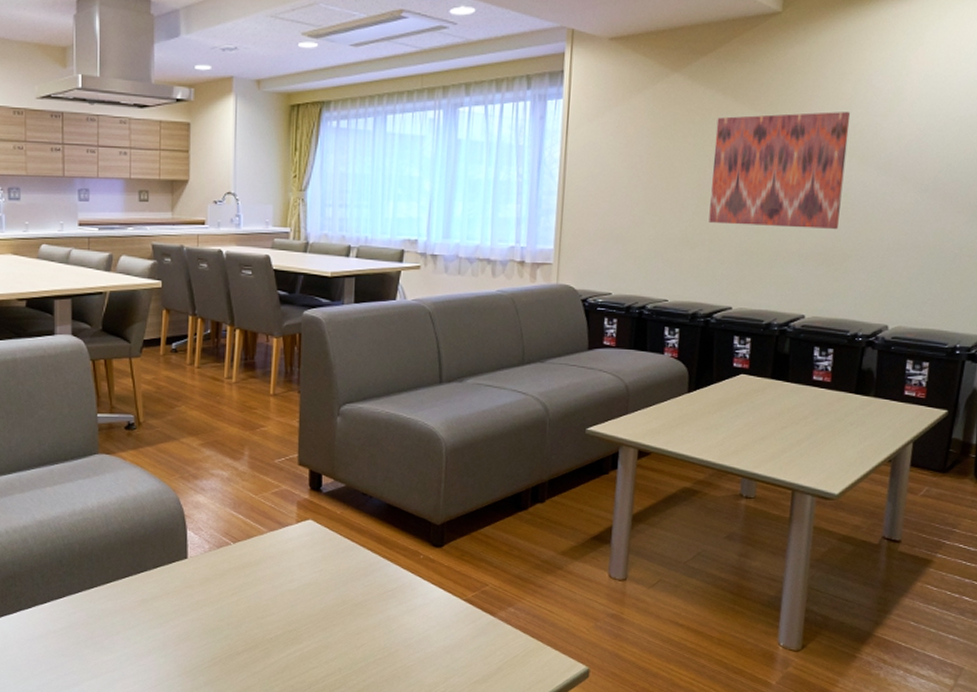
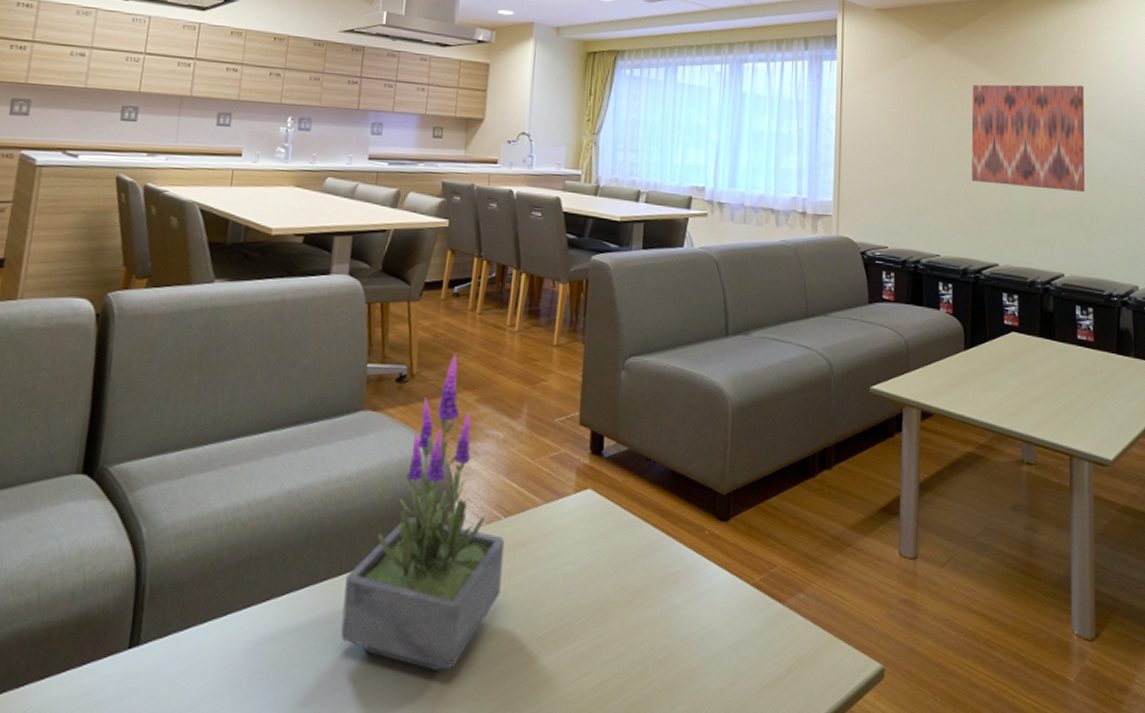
potted plant: none [97,404,235,663] -> present [340,354,505,672]

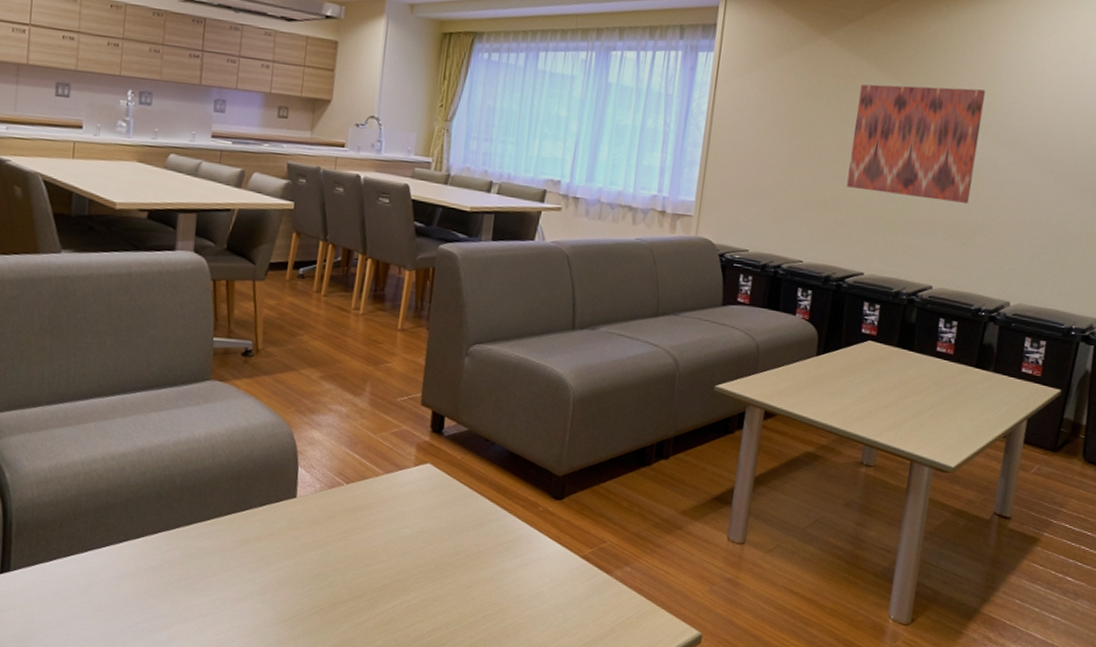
potted plant: present [340,354,505,672] -> none [192,333,346,611]

